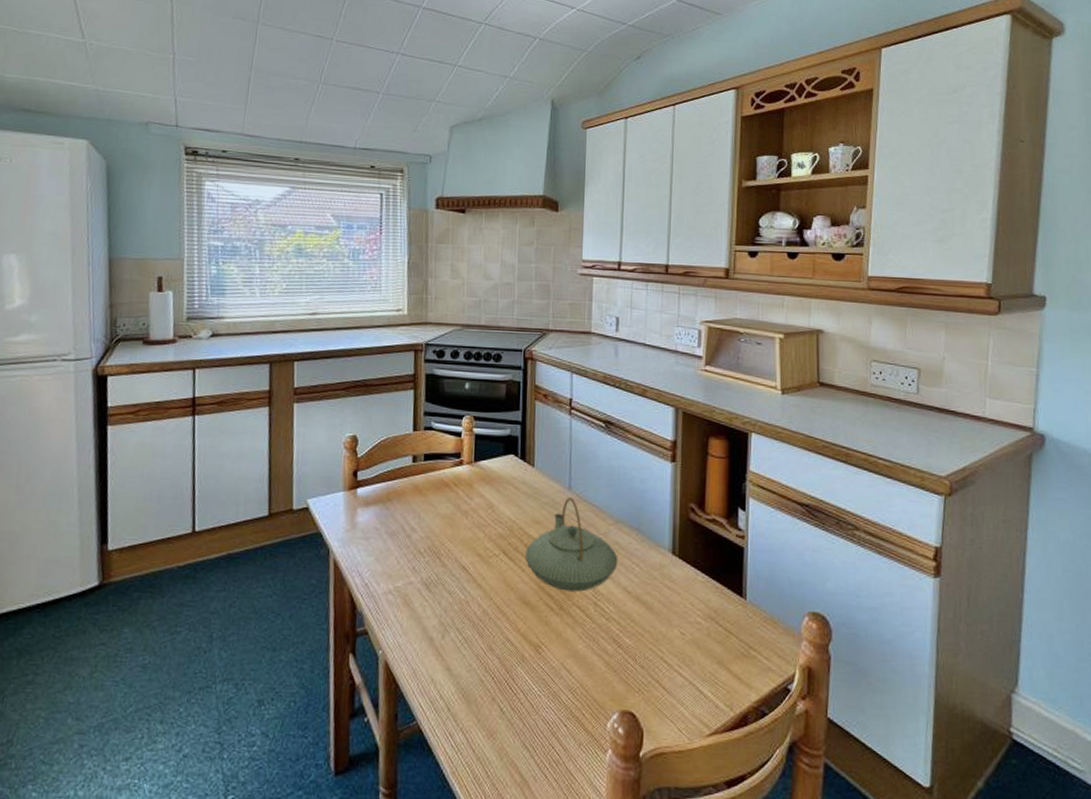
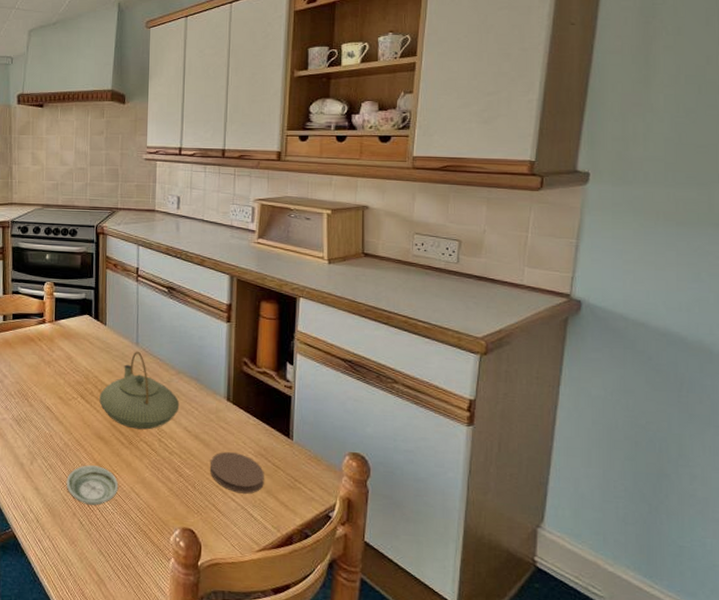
saucer: none [484,637,547,687] -> present [66,465,119,505]
coaster: none [654,616,715,666] -> present [210,452,264,494]

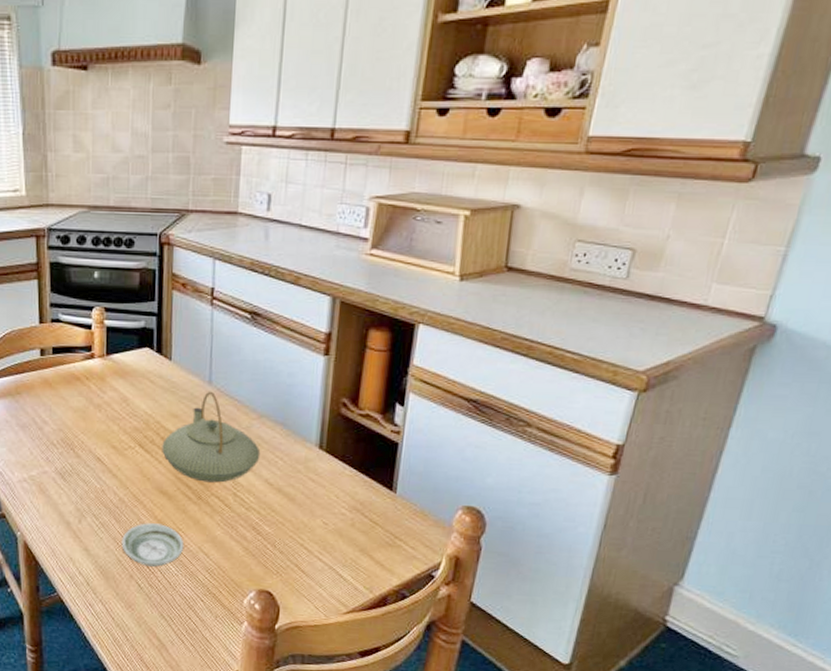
coaster: present [210,452,264,494] -> none [294,507,359,553]

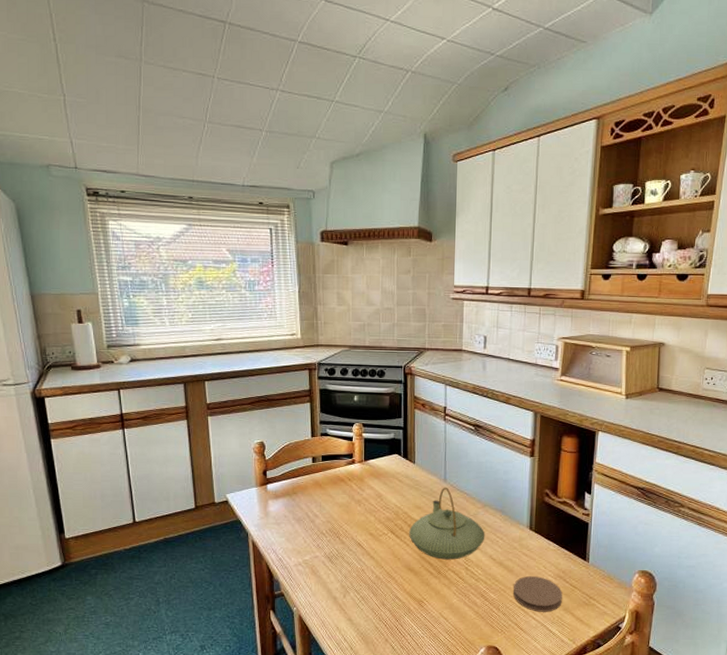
saucer: present [121,523,185,567] -> none [378,595,428,631]
coaster: none [294,507,359,553] -> present [513,576,562,612]

